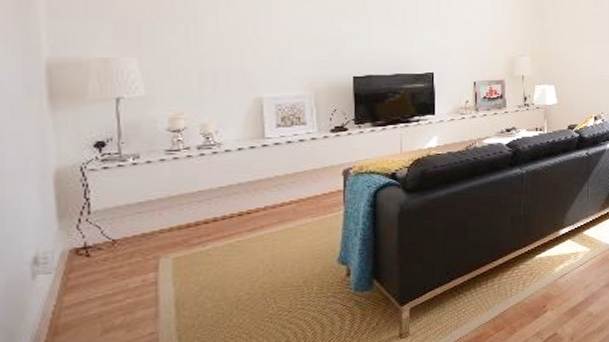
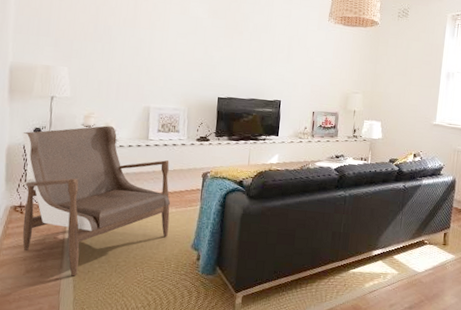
armchair: none [77,127,304,326] -> present [22,125,171,277]

